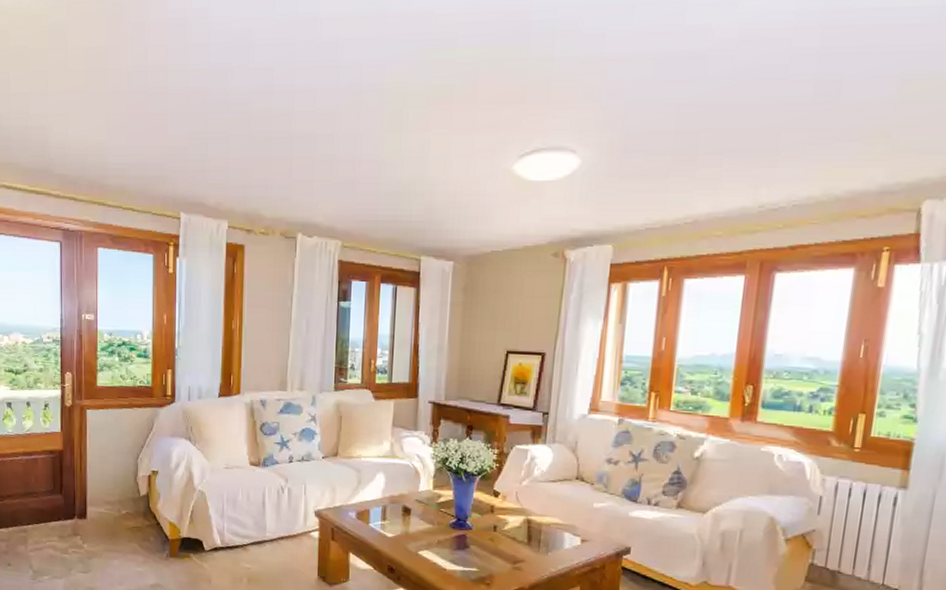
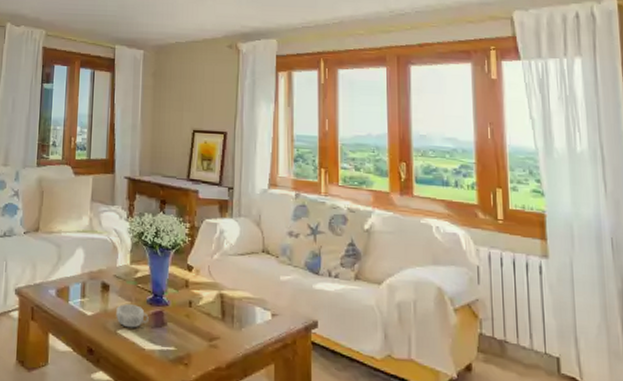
decorative bowl: none [417,527,451,550] -> present [116,304,149,328]

